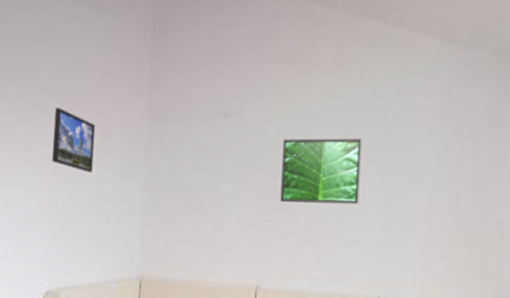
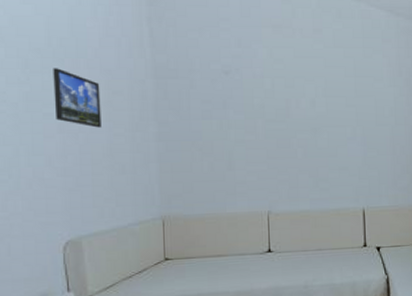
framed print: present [280,138,362,205] -> none [278,89,342,143]

